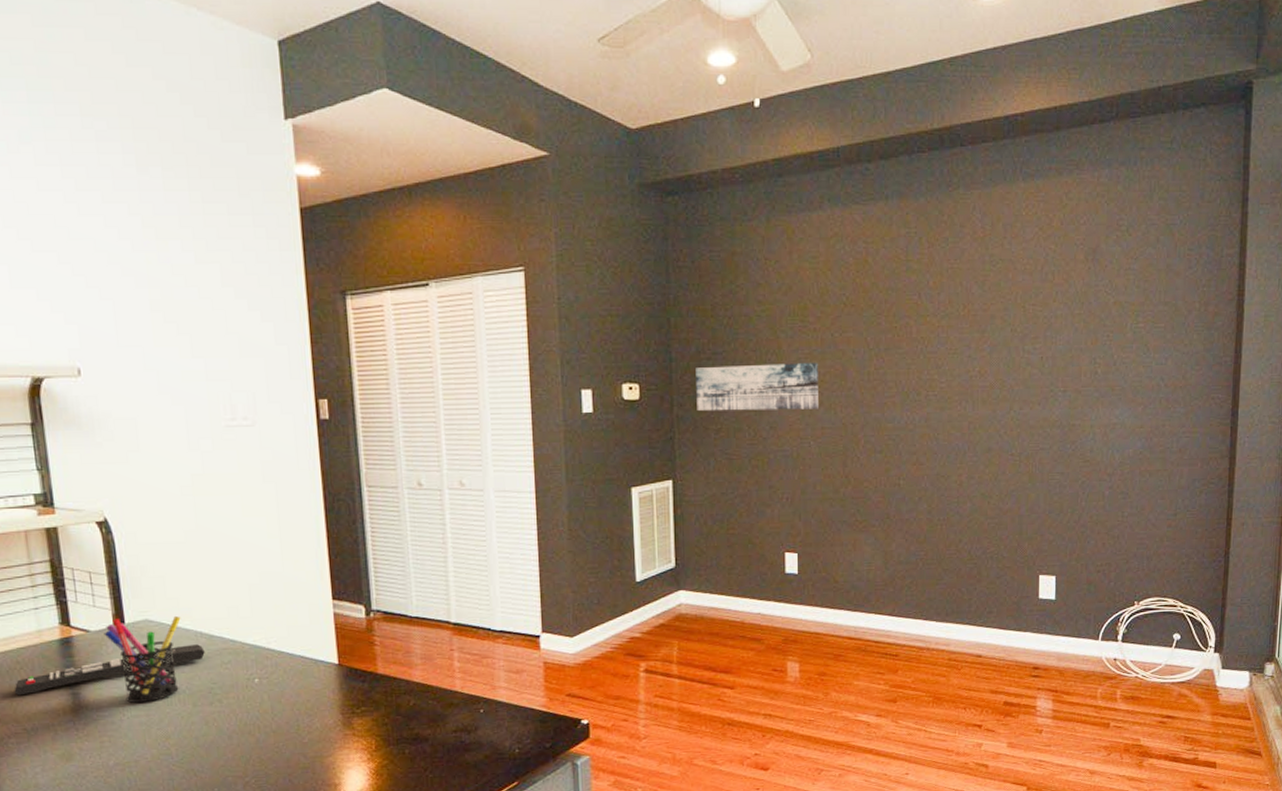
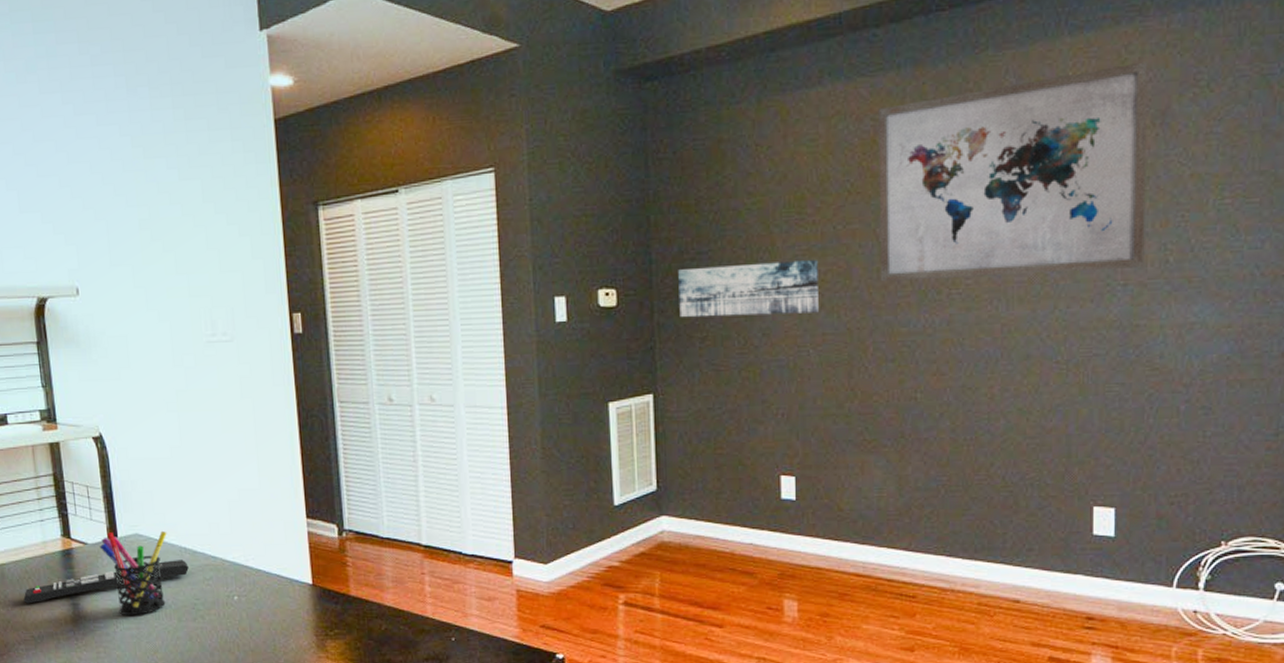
wall art: none [870,207,1083,384] -> present [878,61,1149,282]

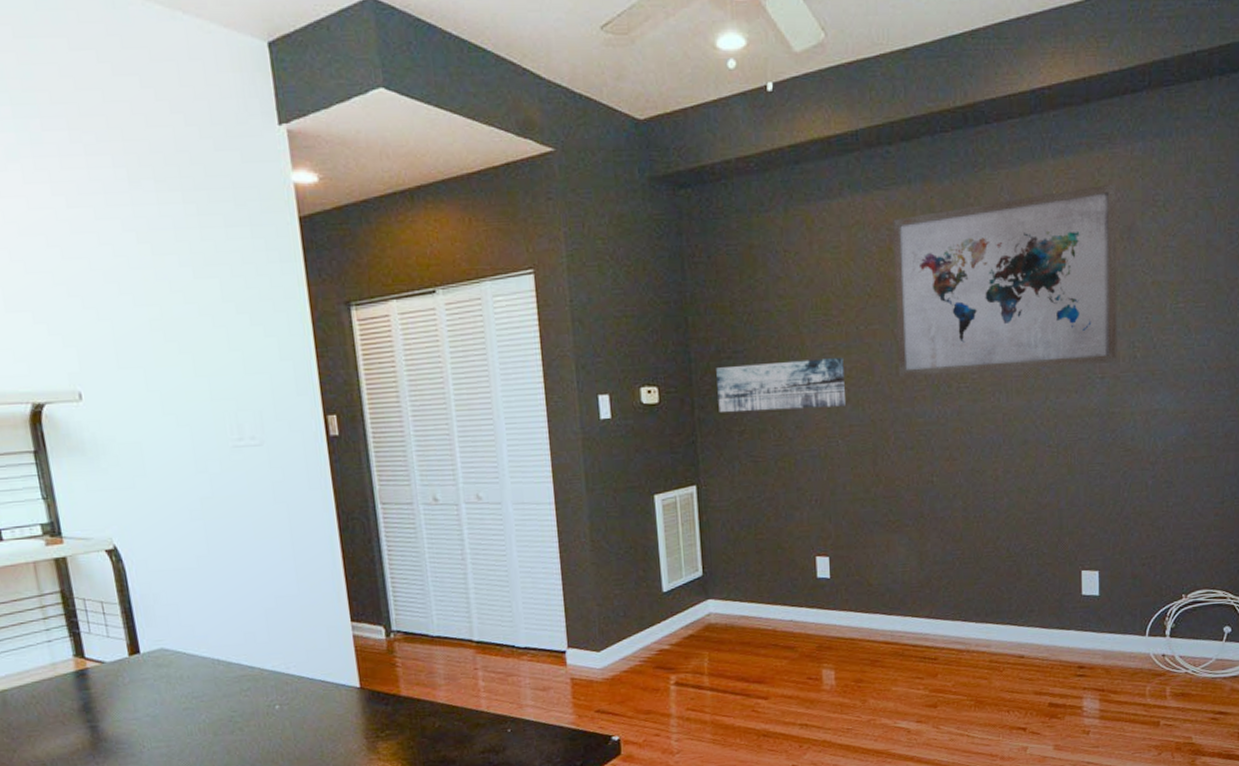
remote control: present [23,560,189,604] -> none [31,672,223,731]
pen holder: present [99,530,167,616] -> none [119,643,199,735]

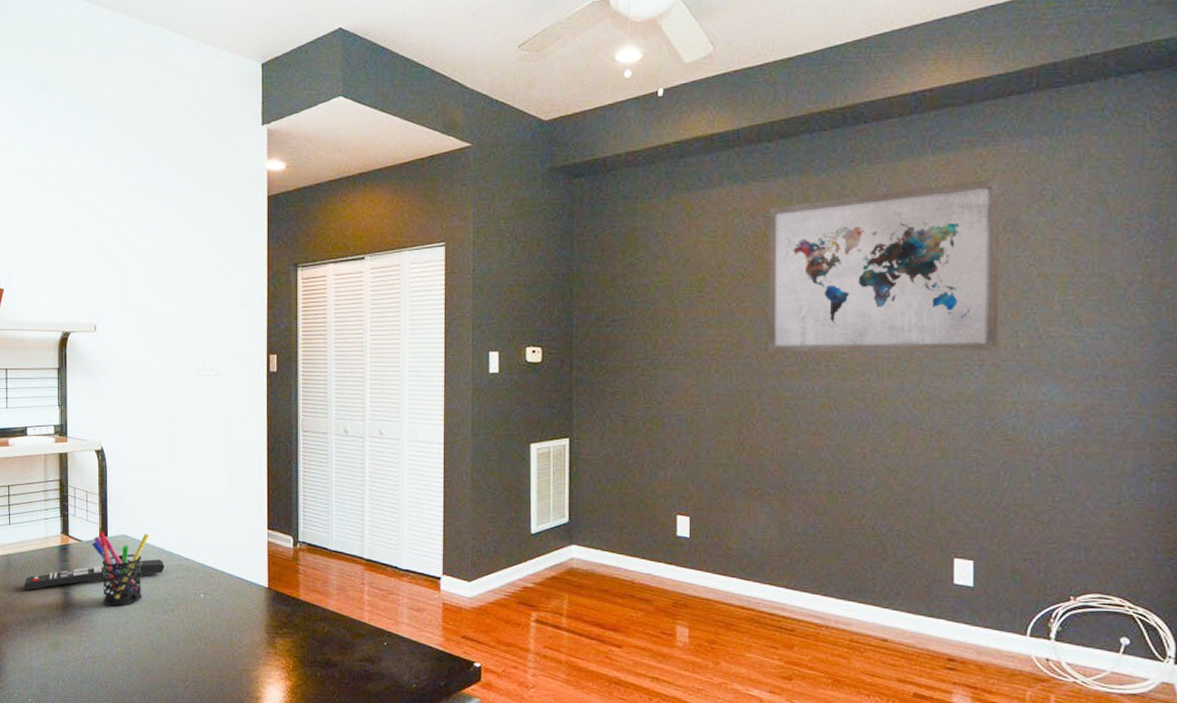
remote control: none [31,672,223,731] -> present [24,559,165,590]
pen holder: none [119,643,199,735] -> present [92,532,149,606]
wall art: present [716,358,845,413] -> none [595,331,714,376]

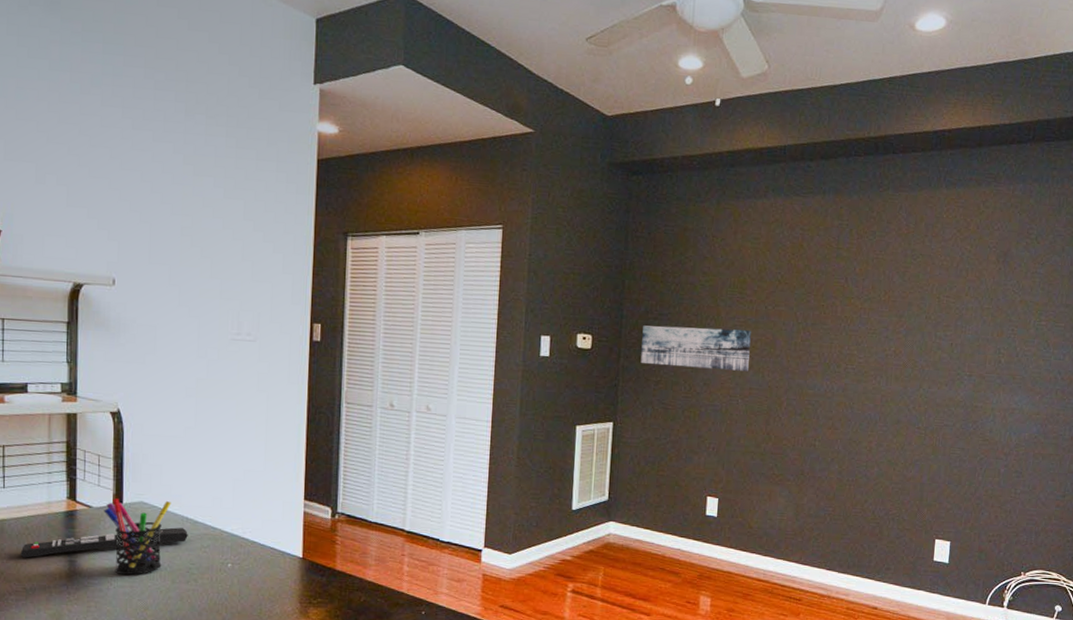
wall art: none [595,331,714,376] -> present [640,325,751,372]
wall art: present [767,178,1000,353] -> none [796,215,998,364]

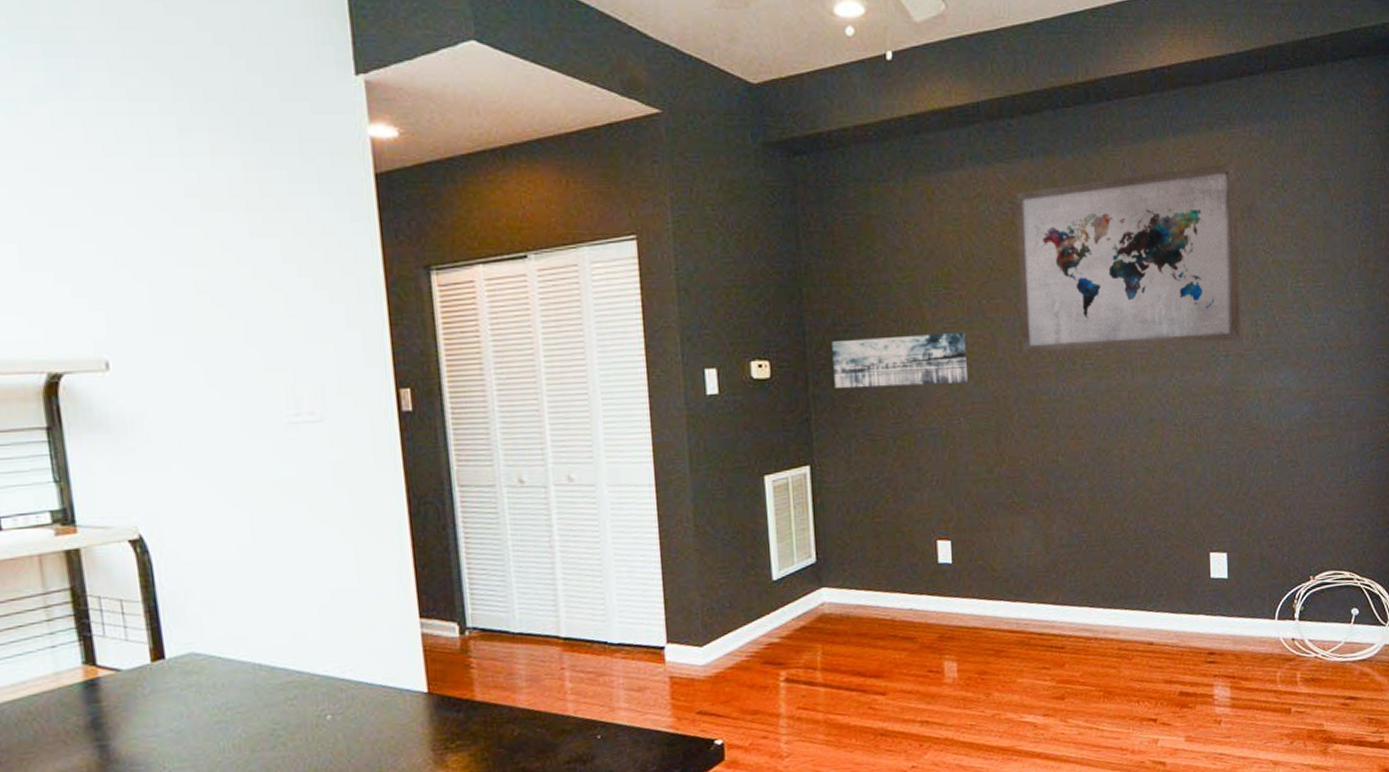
remote control: present [20,527,188,558] -> none [24,678,265,753]
pen holder: present [103,498,171,576] -> none [138,646,235,754]
wall art: none [796,215,998,364] -> present [1015,163,1241,354]

